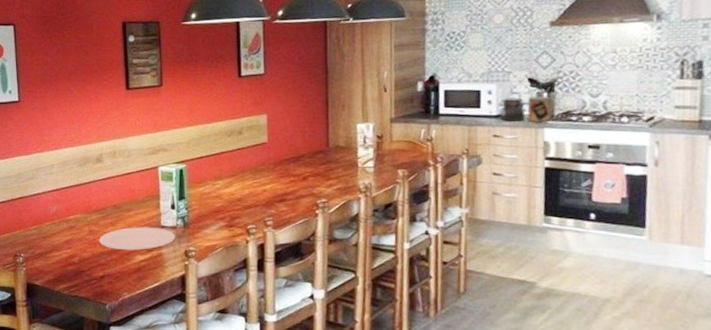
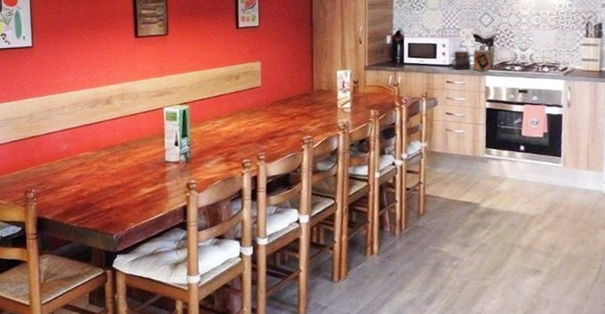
plate: present [98,227,175,251] -> none [106,162,178,185]

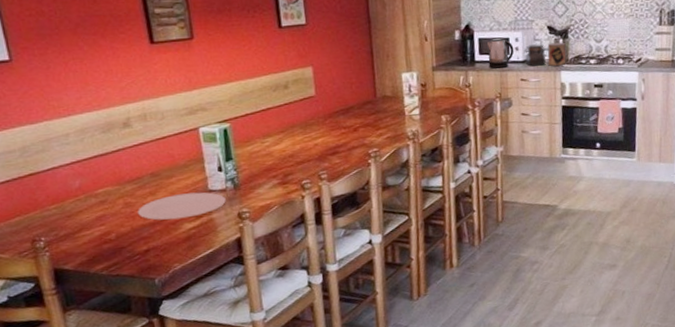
plate: none [106,162,178,185] -> present [137,192,226,221]
kettle: none [416,43,441,71] -> present [487,38,514,69]

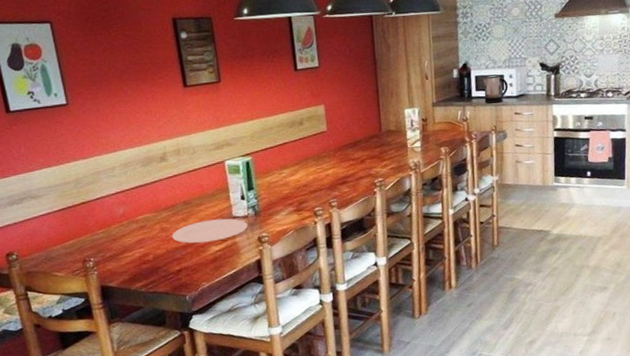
jar: present [524,44,546,66] -> none [517,80,539,101]
tin can: present [547,42,566,67] -> none [540,77,558,101]

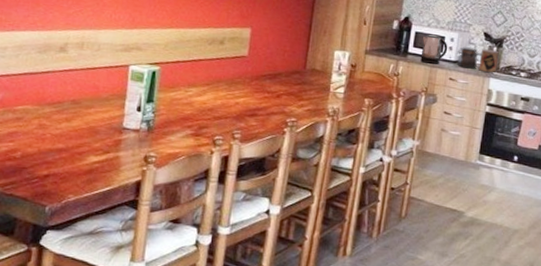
plate: present [171,218,248,244] -> none [48,125,137,151]
jar: none [517,80,539,101] -> present [457,47,479,69]
tin can: none [540,77,558,101] -> present [479,49,499,74]

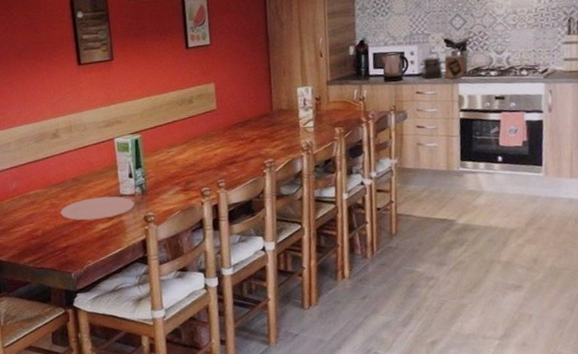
plate: none [48,125,137,151] -> present [60,196,135,221]

